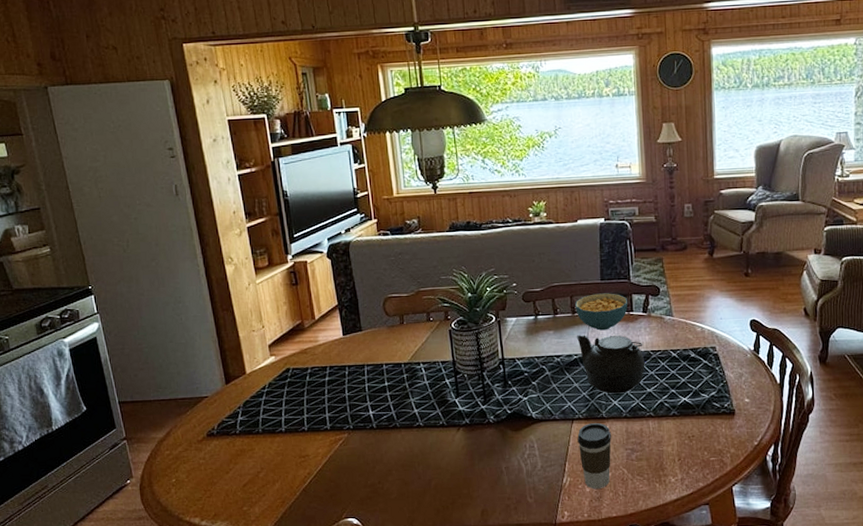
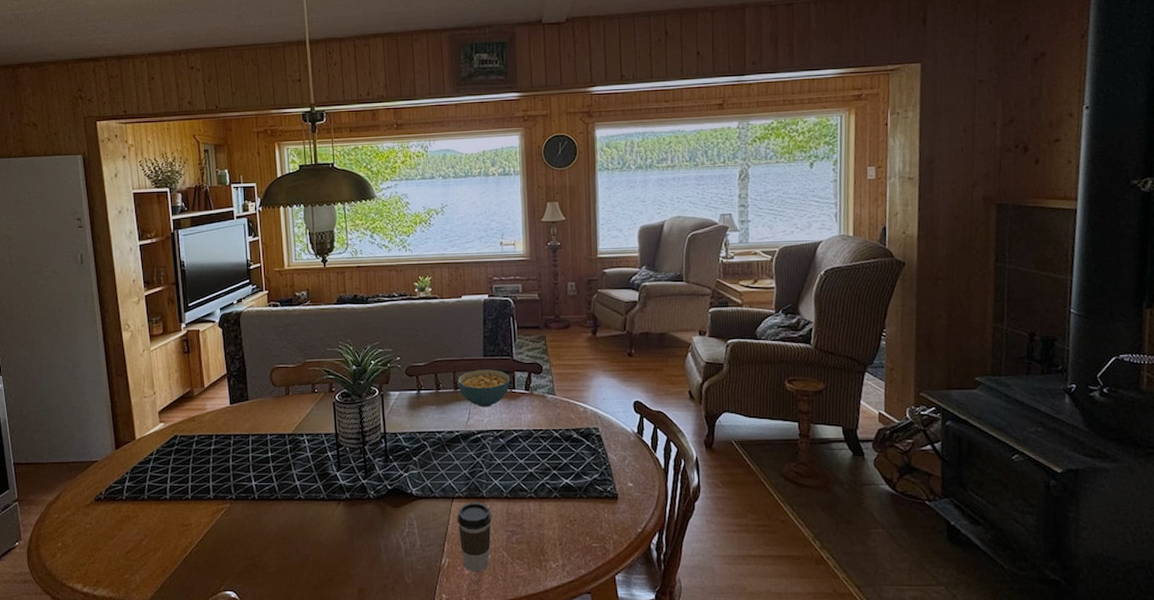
teapot: present [576,335,645,394] -> none [458,411,527,473]

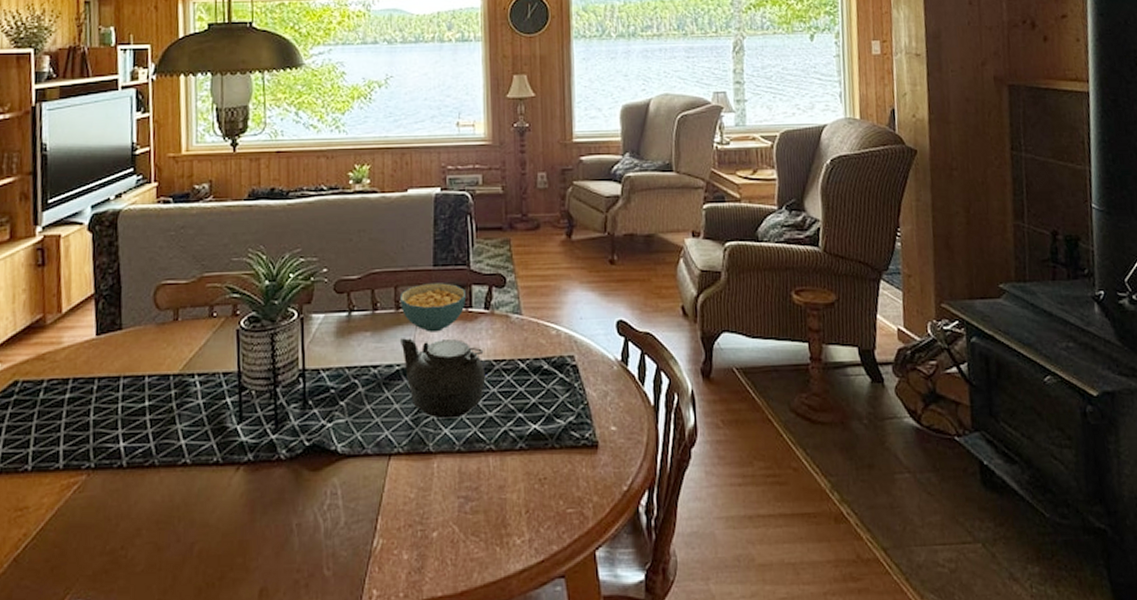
coffee cup: present [457,503,491,571] -> none [395,460,439,555]
teapot: none [458,411,527,473] -> present [399,338,486,419]

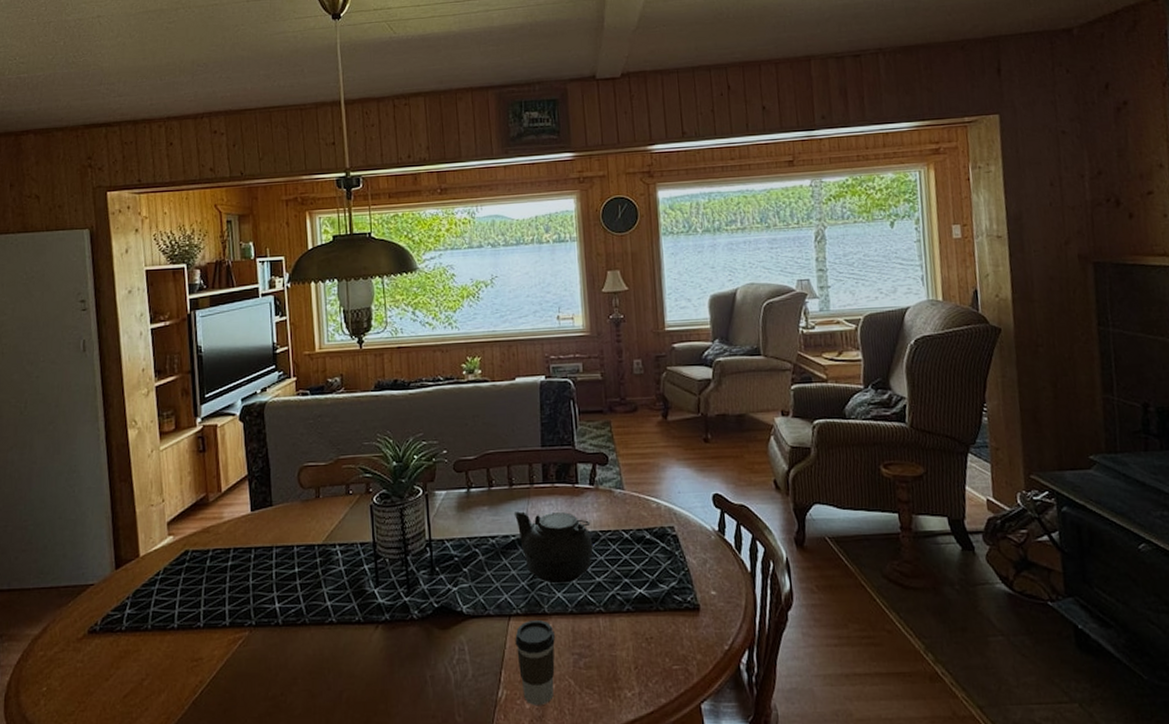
coffee cup: none [395,460,439,555] -> present [515,620,555,705]
cereal bowl: present [401,283,465,332] -> none [513,461,572,506]

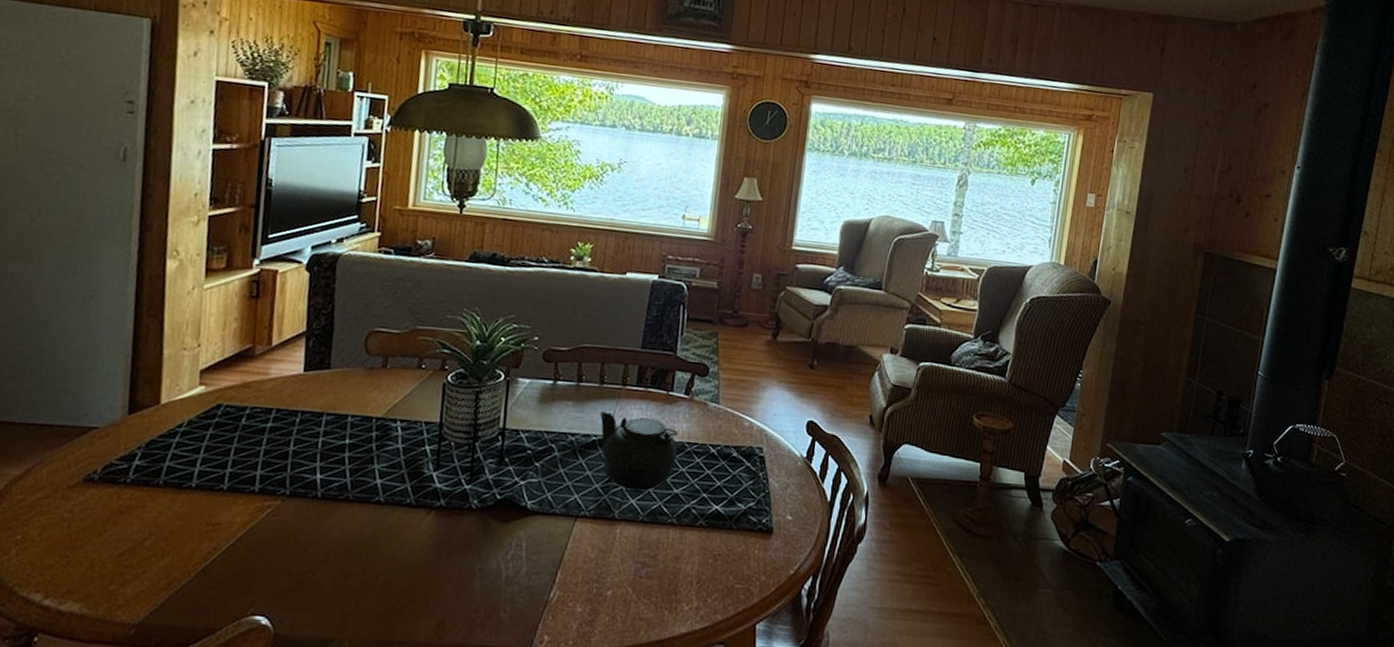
coffee cup: present [515,620,555,705] -> none [576,524,621,610]

